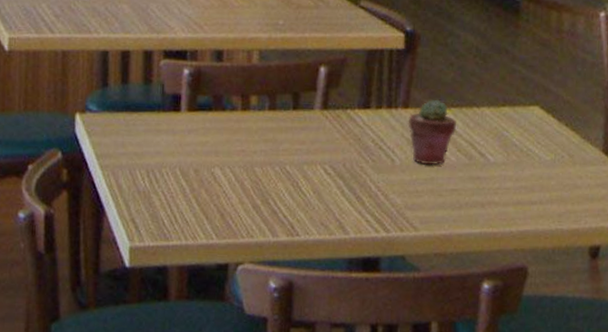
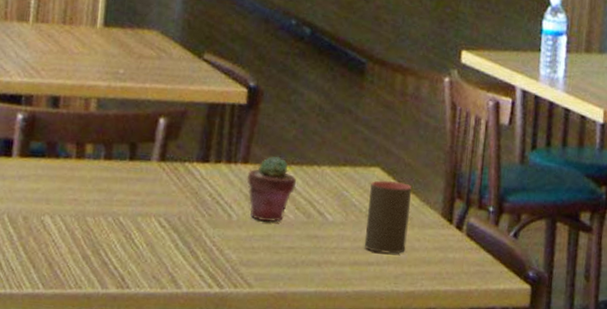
cup: none [526,119,571,193] -> present [364,180,412,254]

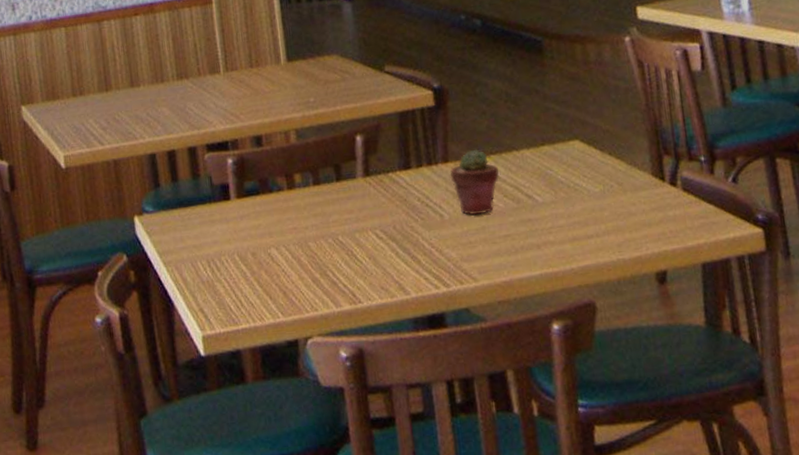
cup: present [364,180,412,254] -> none [573,149,623,224]

